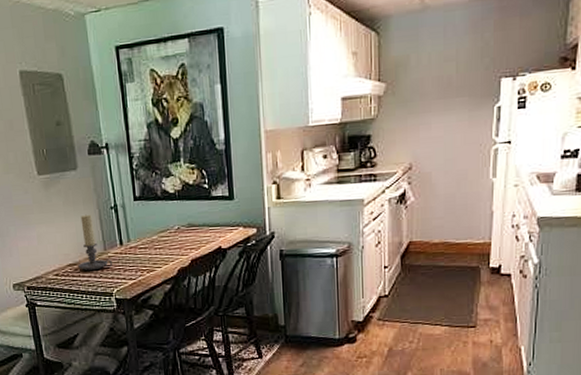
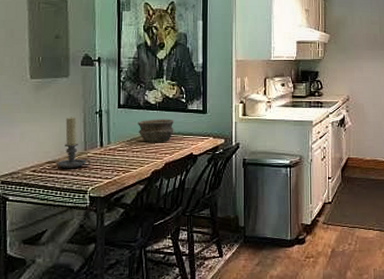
bowl: none [157,209,198,237] -> present [138,119,174,142]

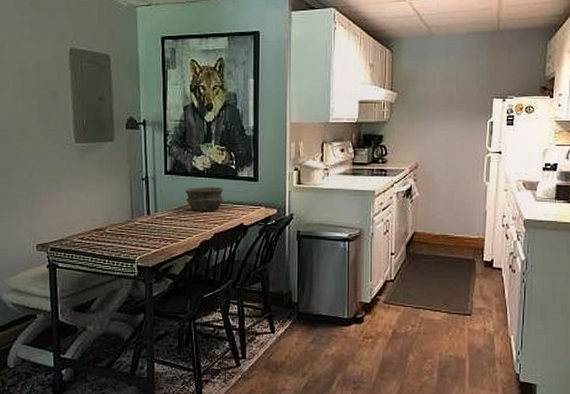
candle holder: present [57,117,91,169] -> none [104,183,138,237]

